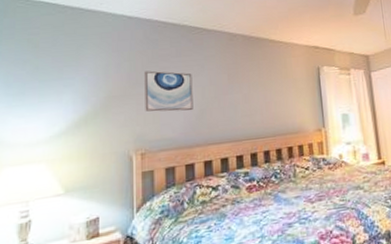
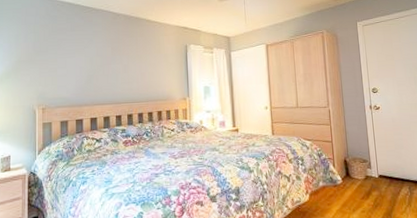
wall art: present [144,70,193,112] -> none [46,41,83,76]

